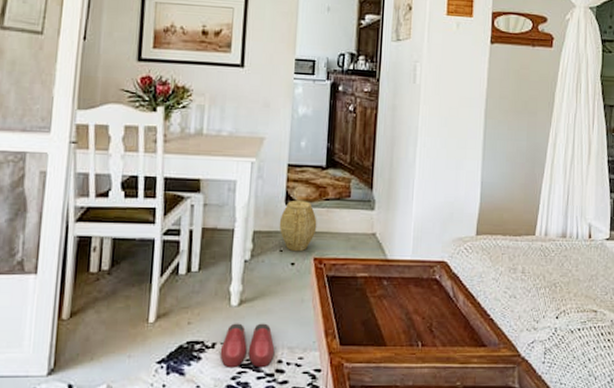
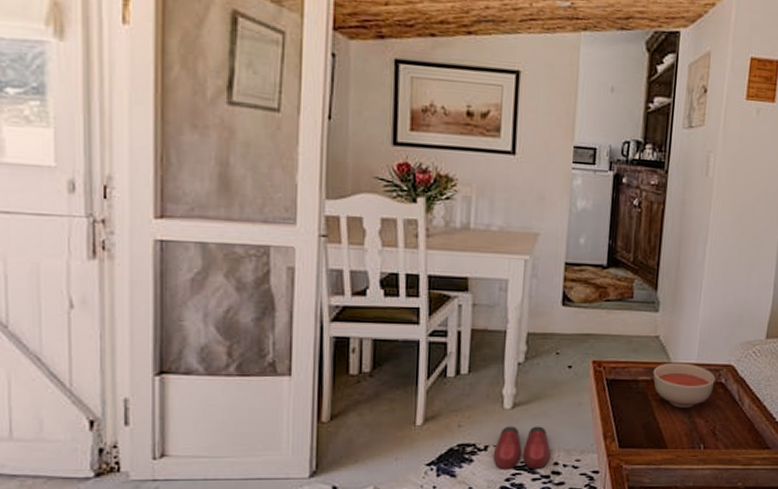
woven basket: present [279,201,317,252] -> none [555,301,597,355]
bowl: none [370,259,430,304] -> present [653,362,716,408]

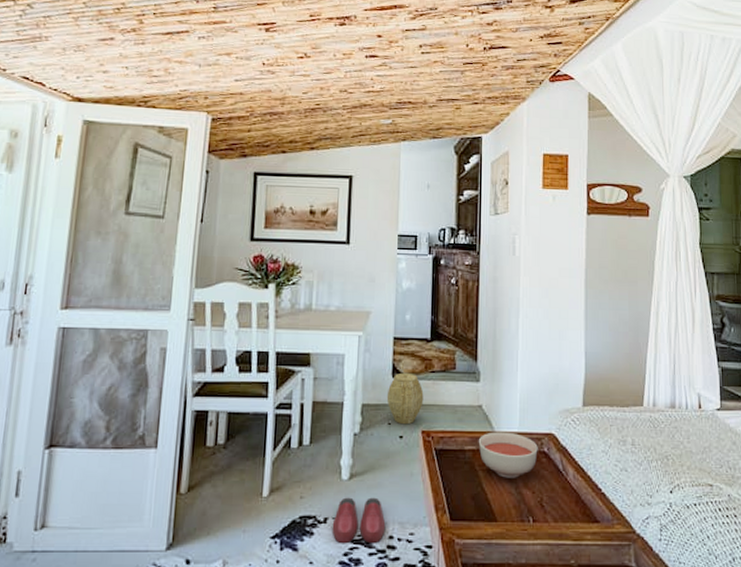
woven basket: none [555,301,597,355] -> present [386,373,424,425]

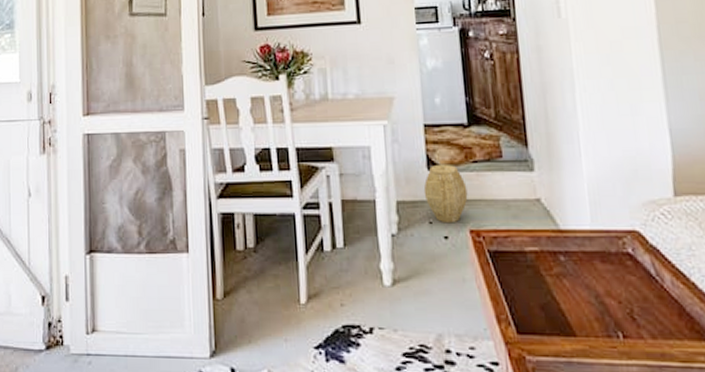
slippers: present [332,497,386,543] -> none [379,305,441,357]
bowl: present [478,432,538,478] -> none [540,229,620,285]

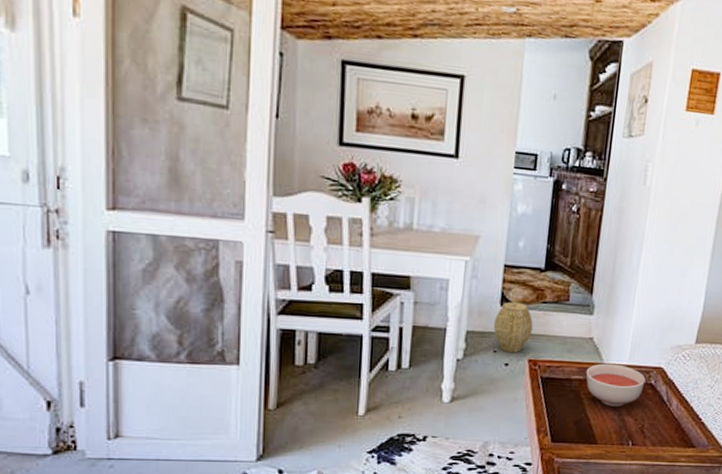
bowl: none [540,229,620,285] -> present [585,363,646,407]

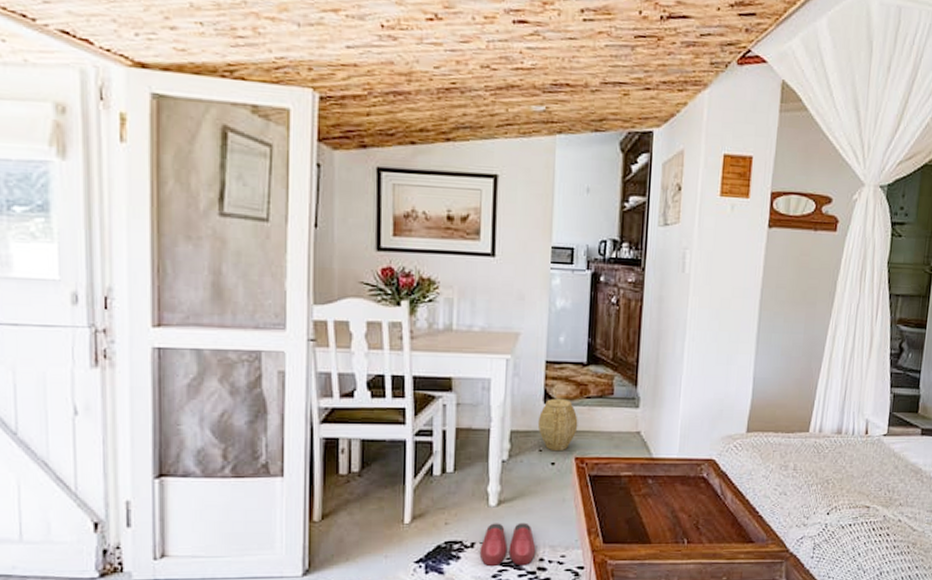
slippers: none [431,418,487,459] -> present [479,522,536,566]
bowl: present [585,363,646,407] -> none [635,458,697,503]

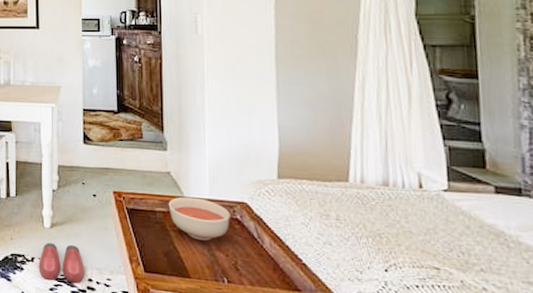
woven basket: present [537,399,578,452] -> none [79,140,114,185]
bowl: none [635,458,697,503] -> present [168,197,230,241]

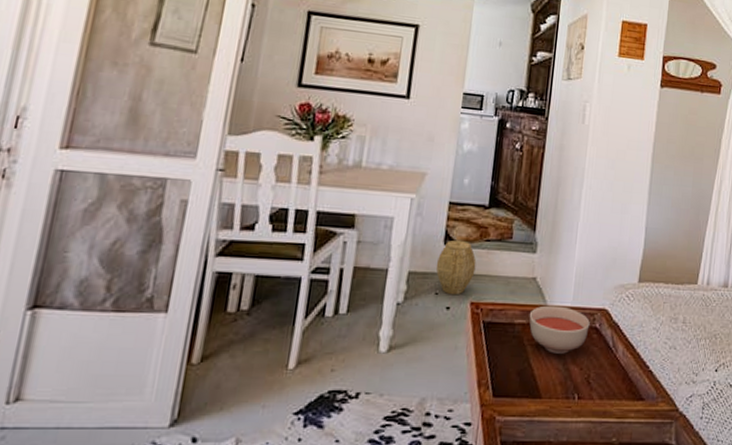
slippers: present [38,242,85,283] -> none [363,371,424,420]
woven basket: none [79,140,114,185] -> present [436,240,477,296]

